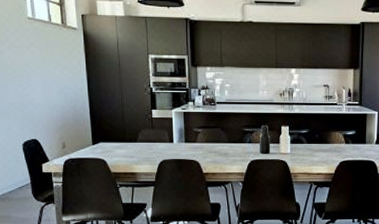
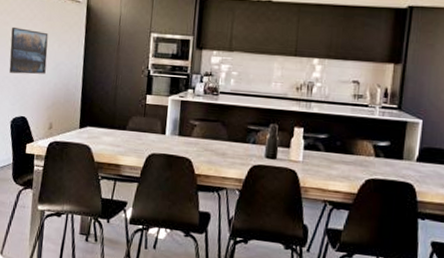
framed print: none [8,55,51,100] -> present [9,26,49,75]

